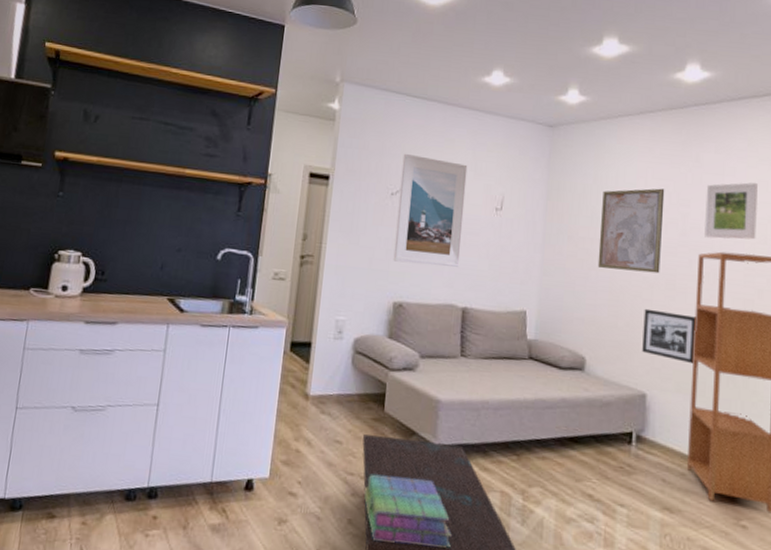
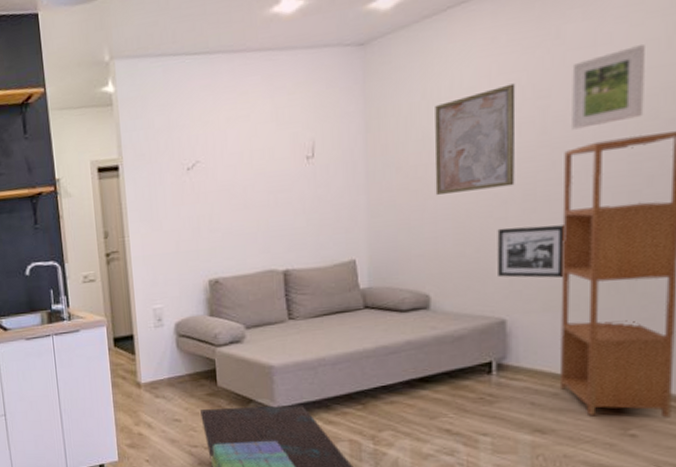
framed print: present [393,153,468,267] -> none [193,116,273,239]

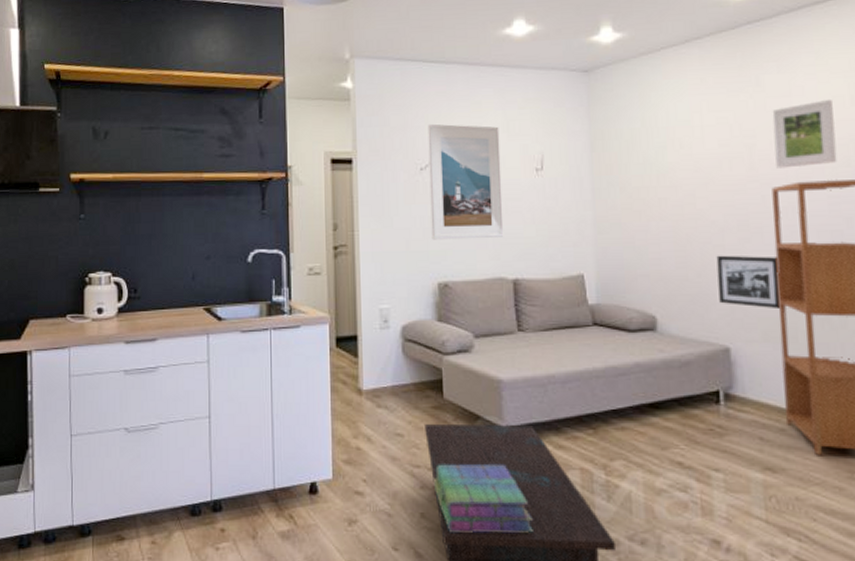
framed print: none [193,116,273,239] -> present [427,123,503,240]
wall art: present [434,83,516,195] -> none [653,121,729,217]

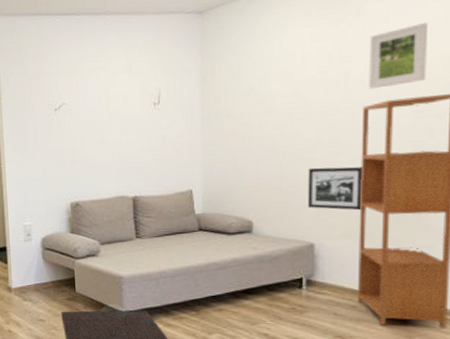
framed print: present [427,123,503,240] -> none [60,68,125,168]

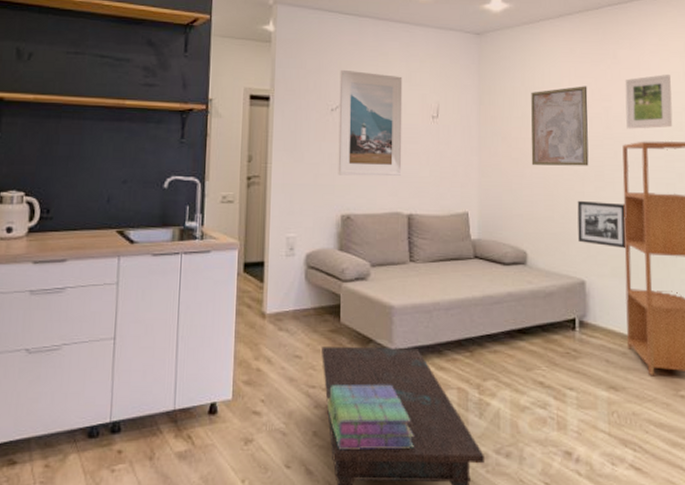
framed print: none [60,68,125,168] -> present [338,69,403,176]
wall art: none [258,49,324,138] -> present [531,86,589,166]

